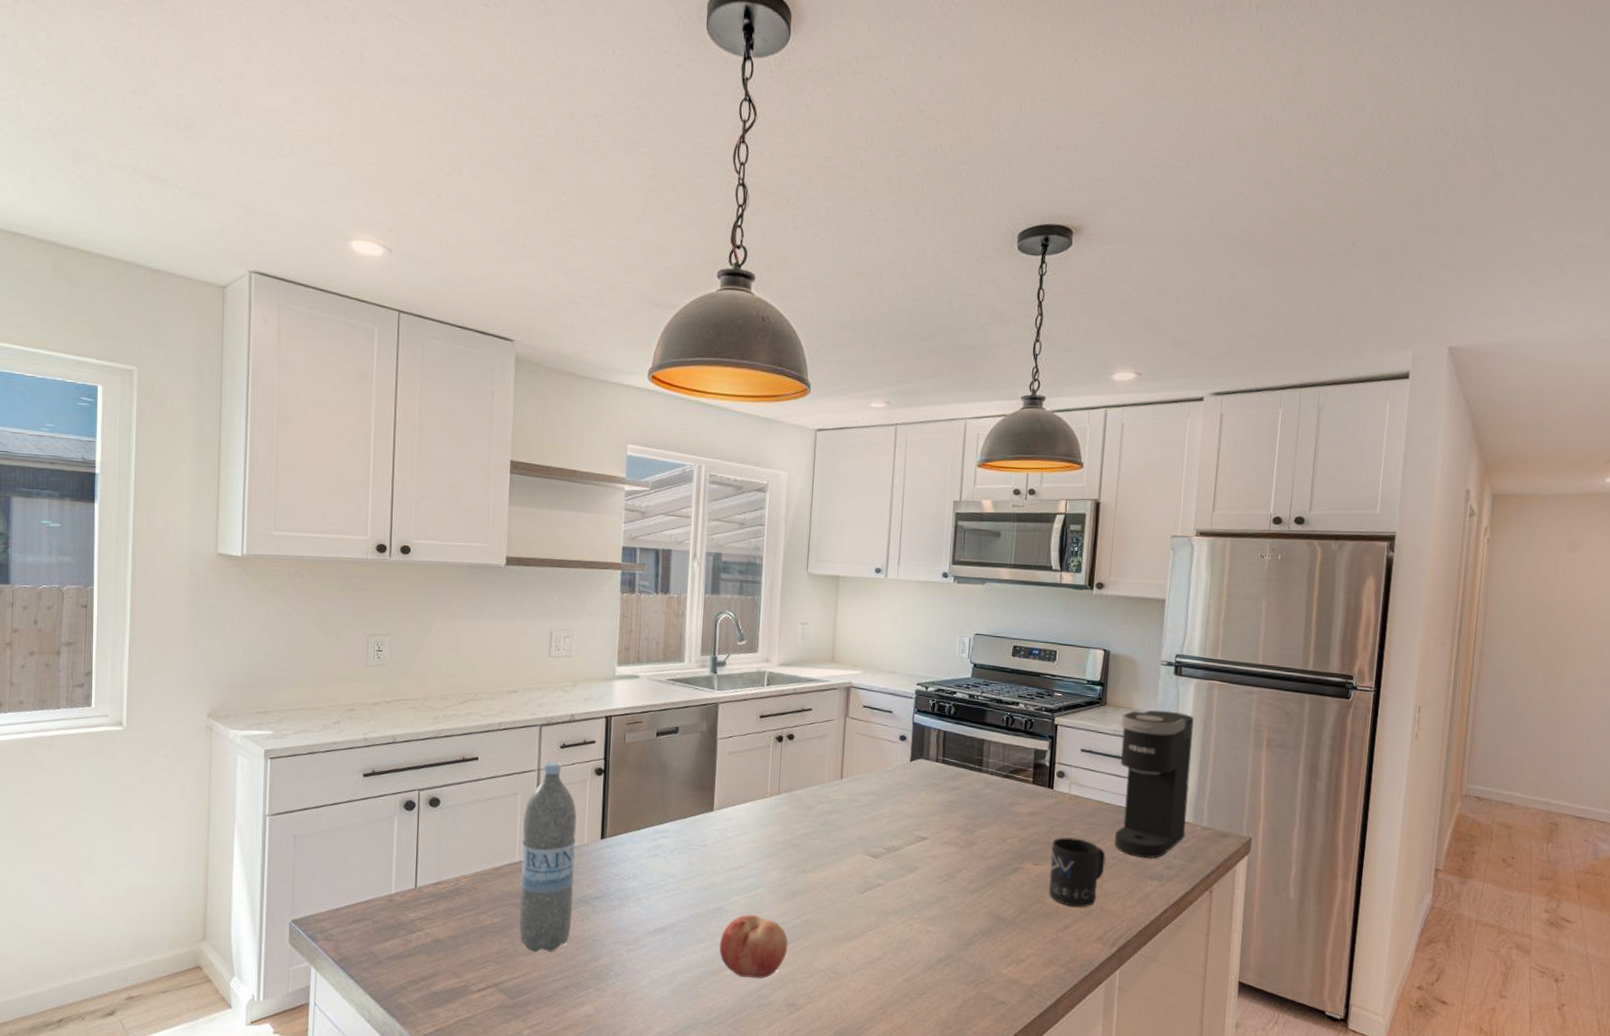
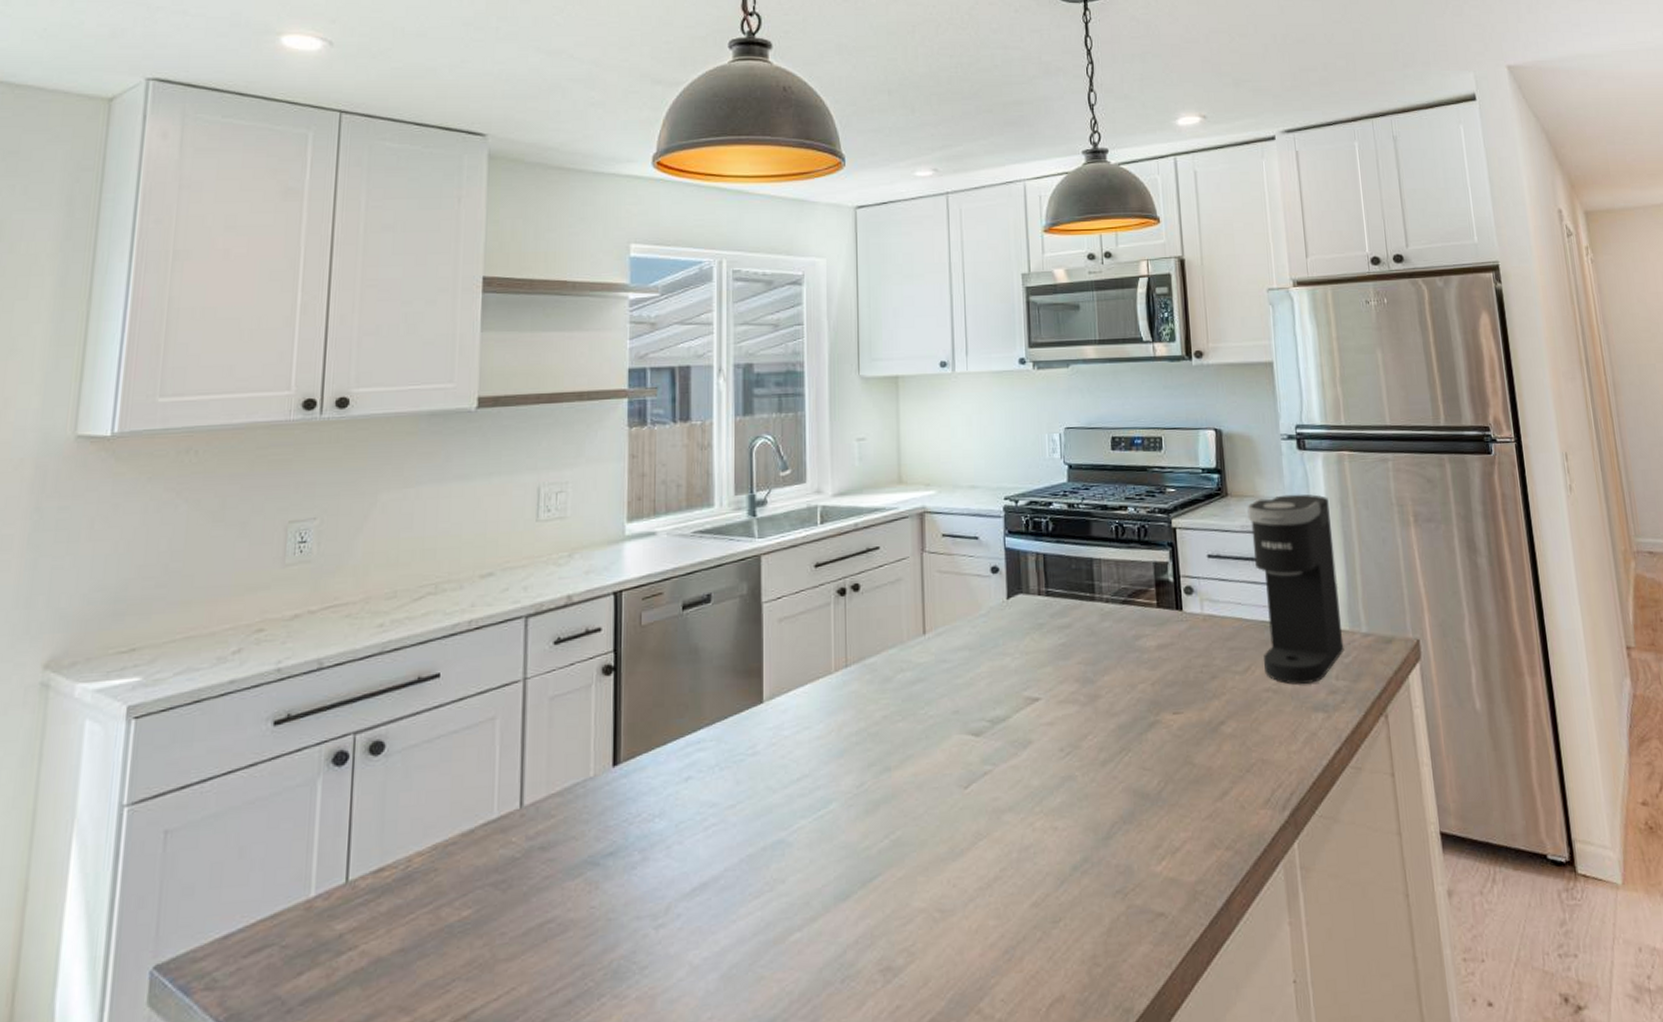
water bottle: present [519,762,577,953] -> none [499,665,578,955]
fruit: present [719,914,788,978] -> none [782,843,876,941]
mug: present [1049,837,1106,907] -> none [1191,670,1258,764]

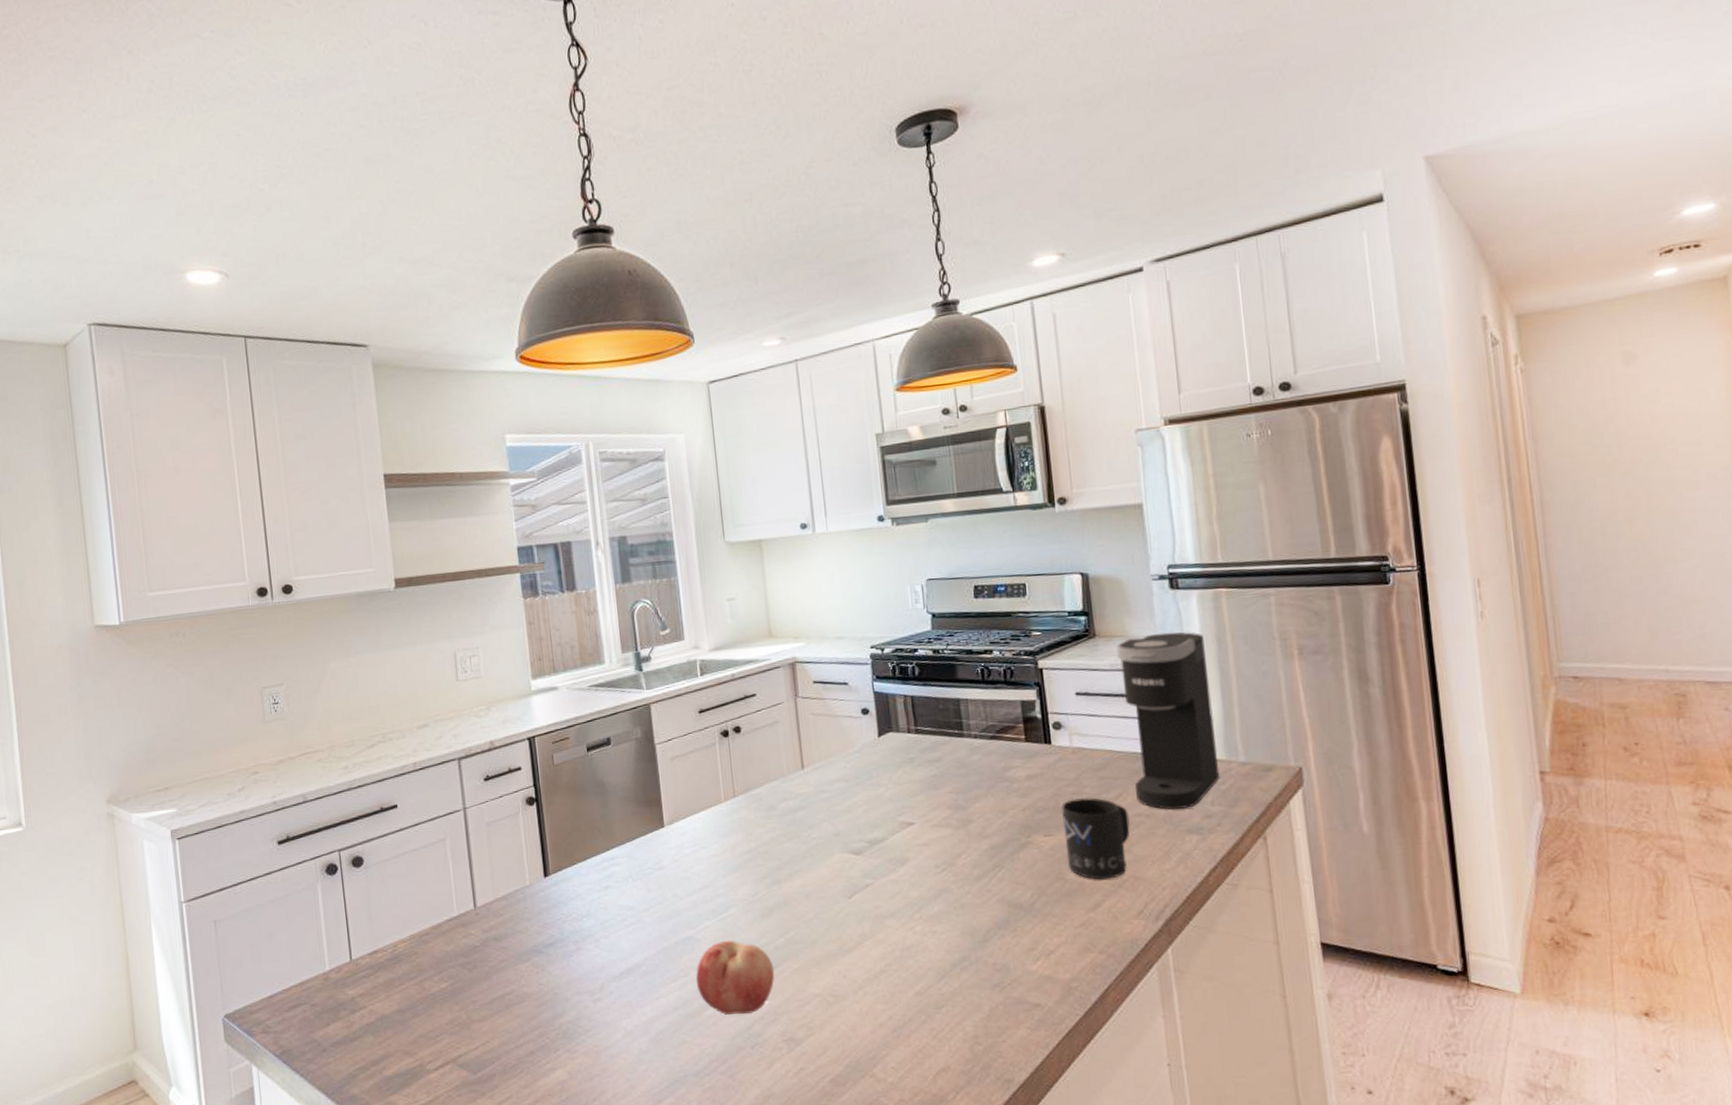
fruit: none [782,843,876,941] -> present [695,940,775,1016]
mug: none [1191,670,1258,764] -> present [1061,797,1130,880]

